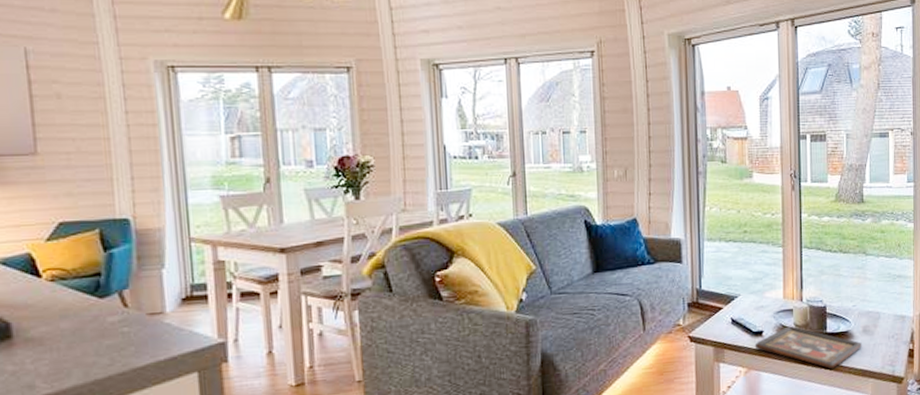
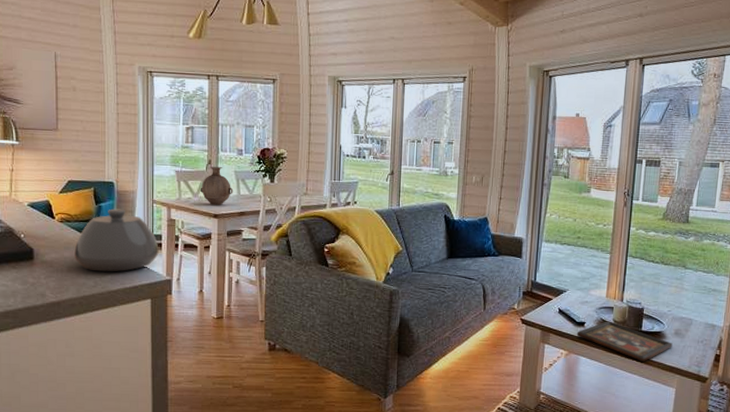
jar: none [75,254,205,344] -> present [74,208,159,272]
vase: none [257,185,305,236] -> present [200,167,234,205]

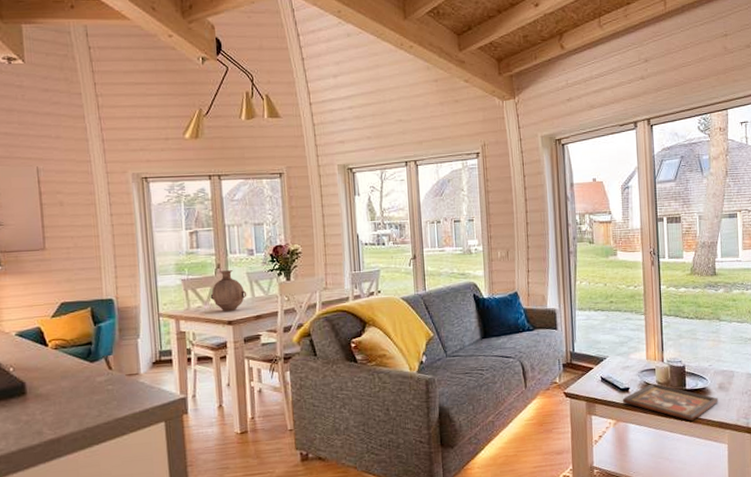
jar: present [74,208,159,272] -> none [73,327,170,399]

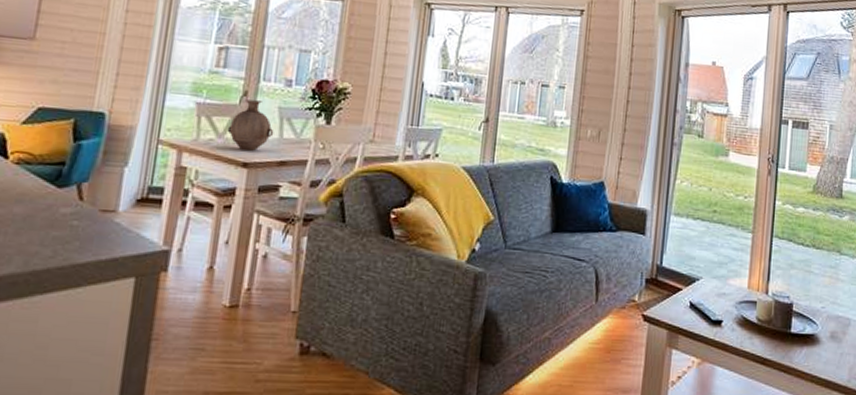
decorative tray: present [622,383,718,421] -> none [712,319,828,374]

